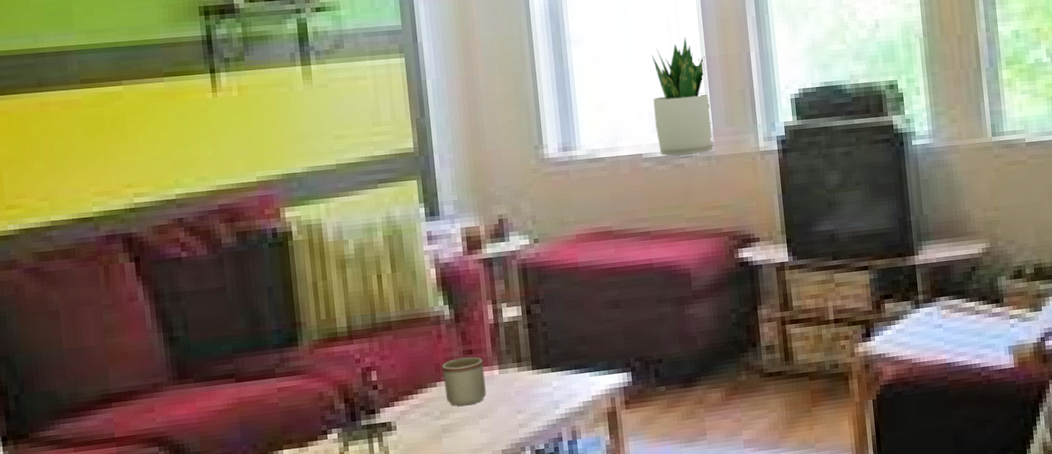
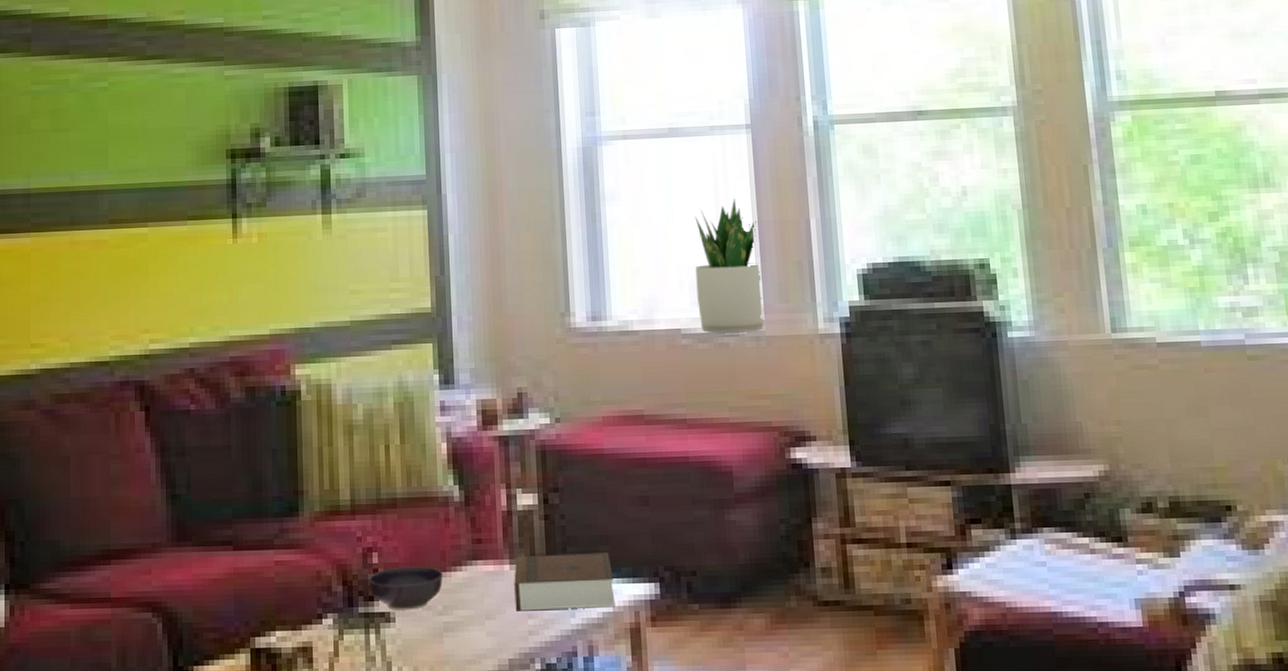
bowl: none [368,379,439,420] -> present [368,566,444,610]
mug: present [442,357,486,406] -> none [448,547,495,603]
book: none [503,351,594,409] -> present [514,553,615,611]

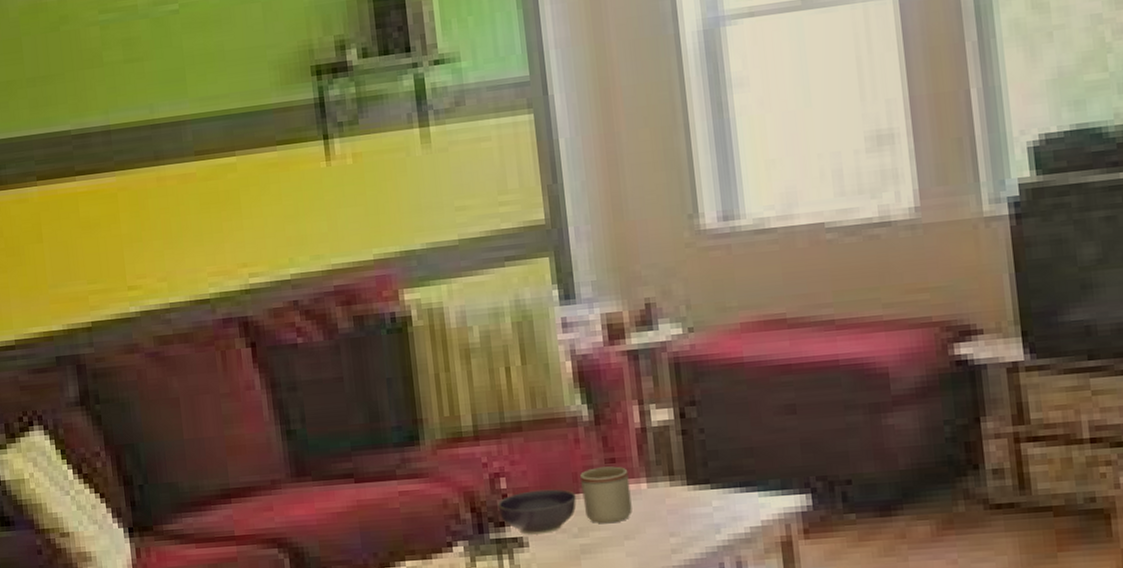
mug: none [448,547,495,603] -> present [580,466,632,524]
book: present [514,553,615,611] -> none [652,465,764,530]
planter: present [694,199,765,334] -> none [835,73,920,225]

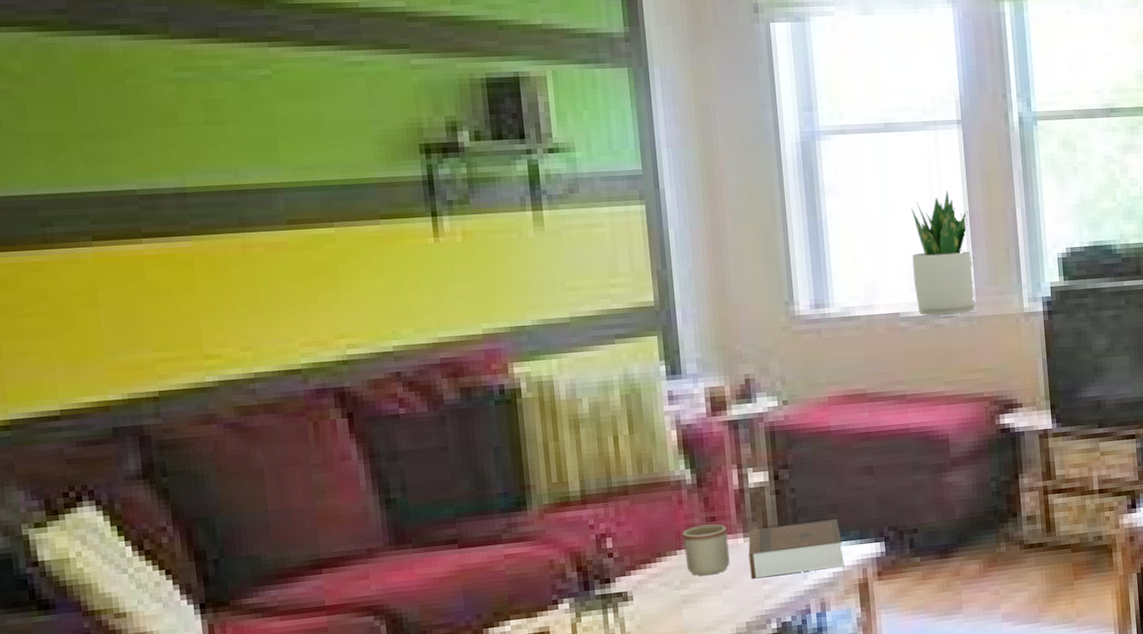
bowl: present [497,489,577,535] -> none [603,546,680,589]
book: none [652,465,764,530] -> present [748,519,845,579]
planter: none [835,73,920,225] -> present [910,190,976,316]

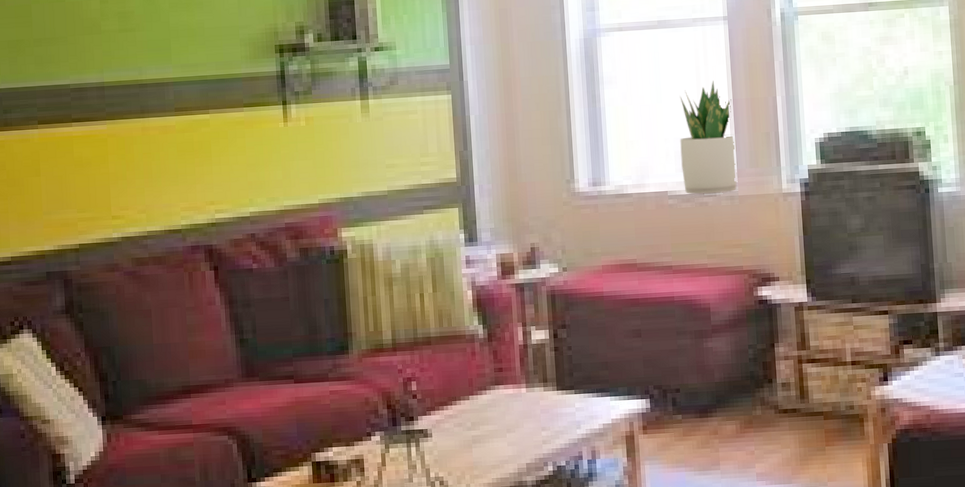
mug: present [683,524,730,576] -> none [475,374,514,420]
book: present [748,519,845,579] -> none [530,376,613,425]

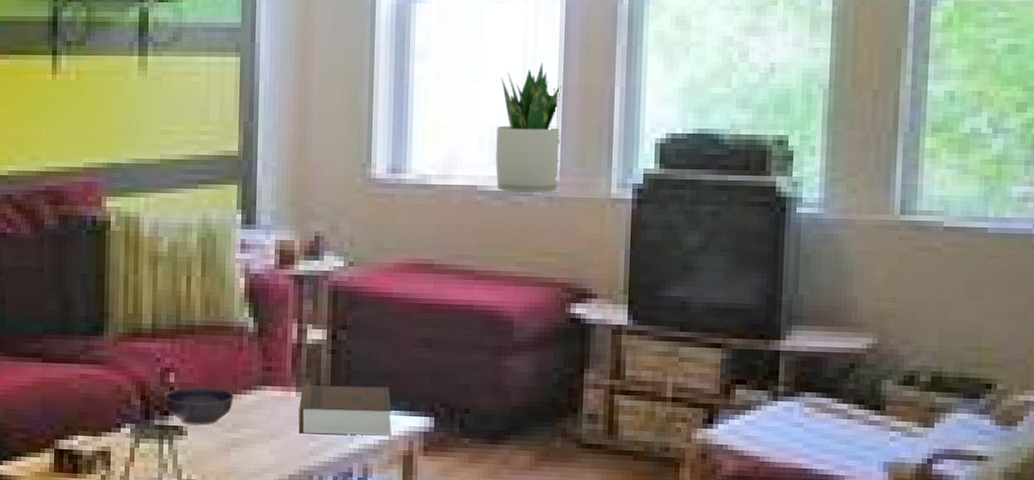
bowl: none [408,391,472,428] -> present [164,387,235,426]
book: none [530,376,613,425] -> present [298,385,392,436]

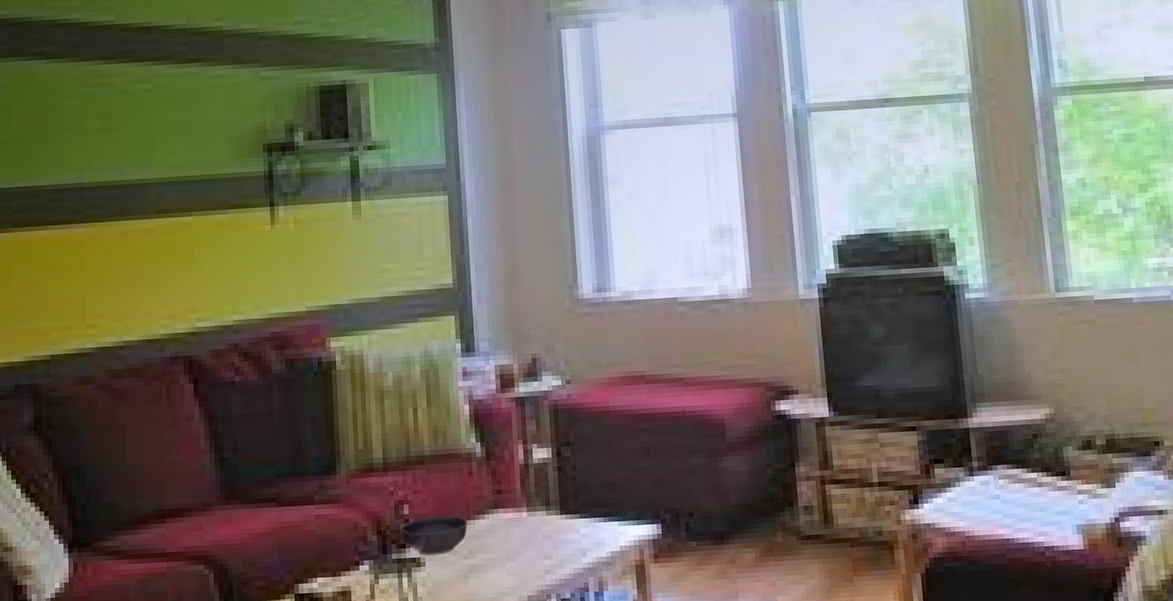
book: present [298,385,392,436] -> none [531,498,622,553]
planter: present [495,63,562,193] -> none [688,180,751,301]

